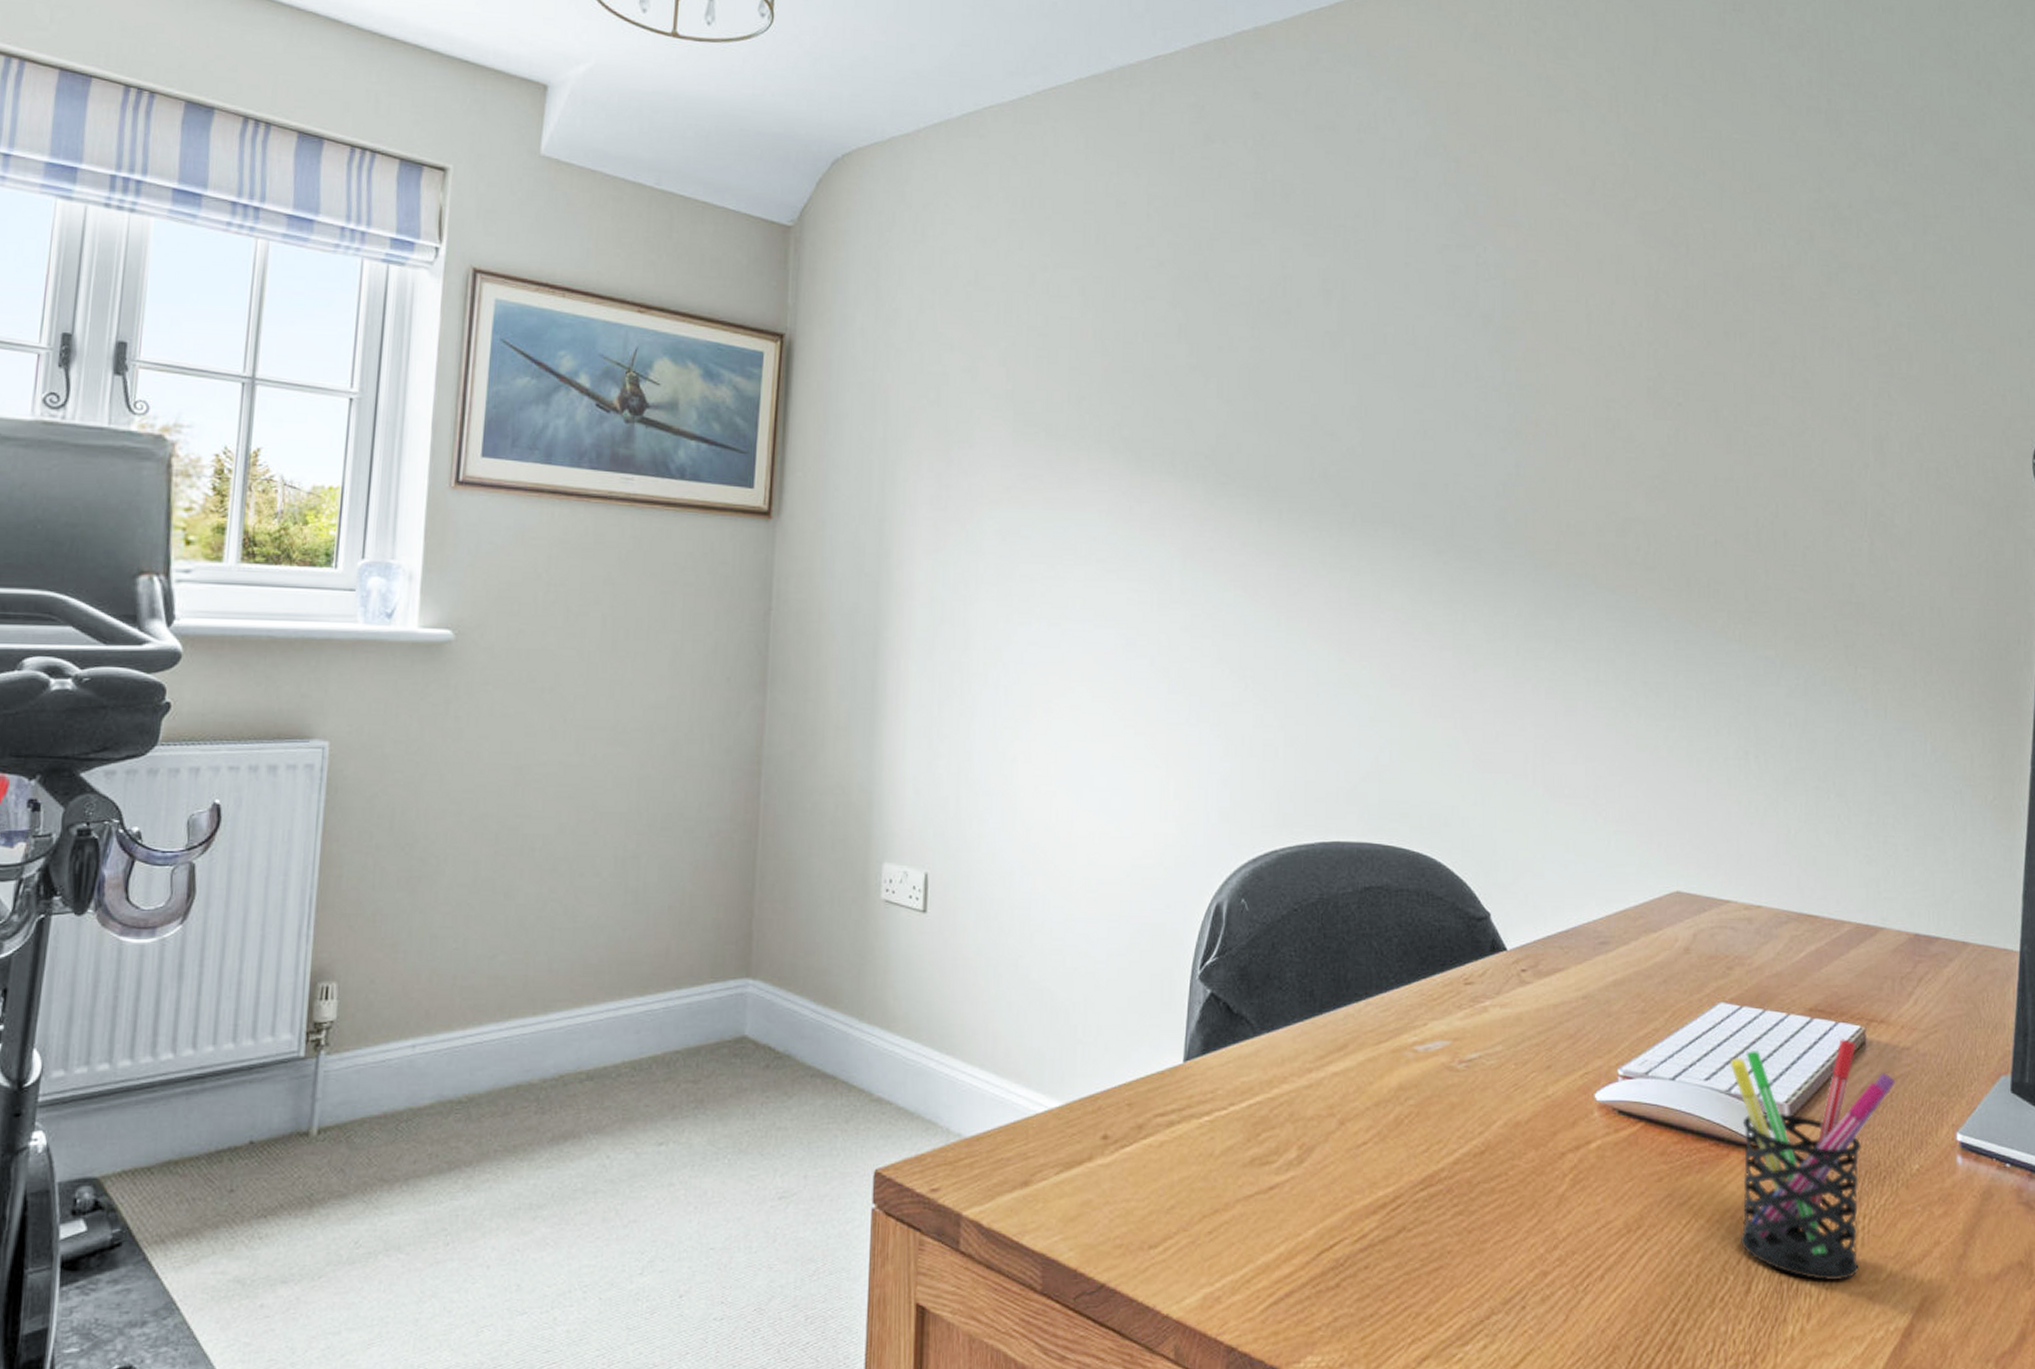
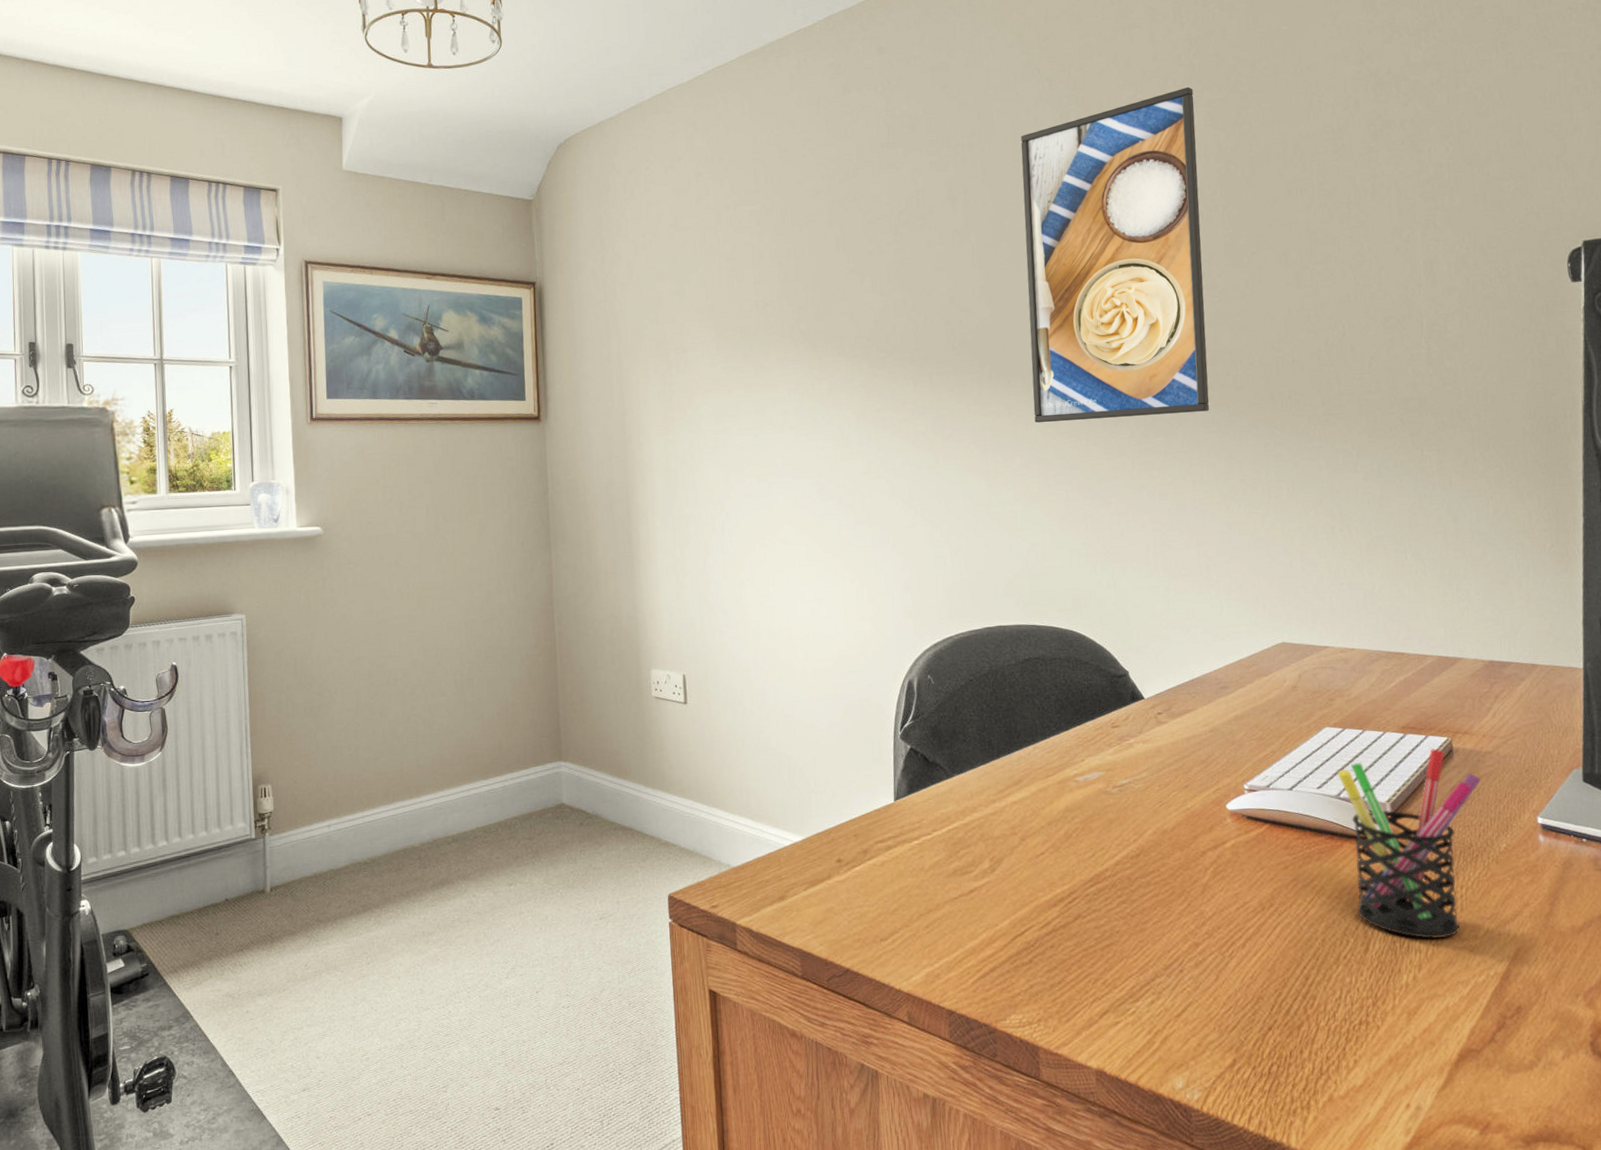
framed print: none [1403,192,1625,593] -> present [1021,87,1210,423]

